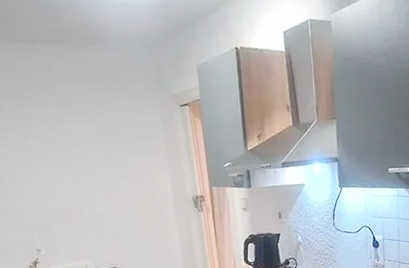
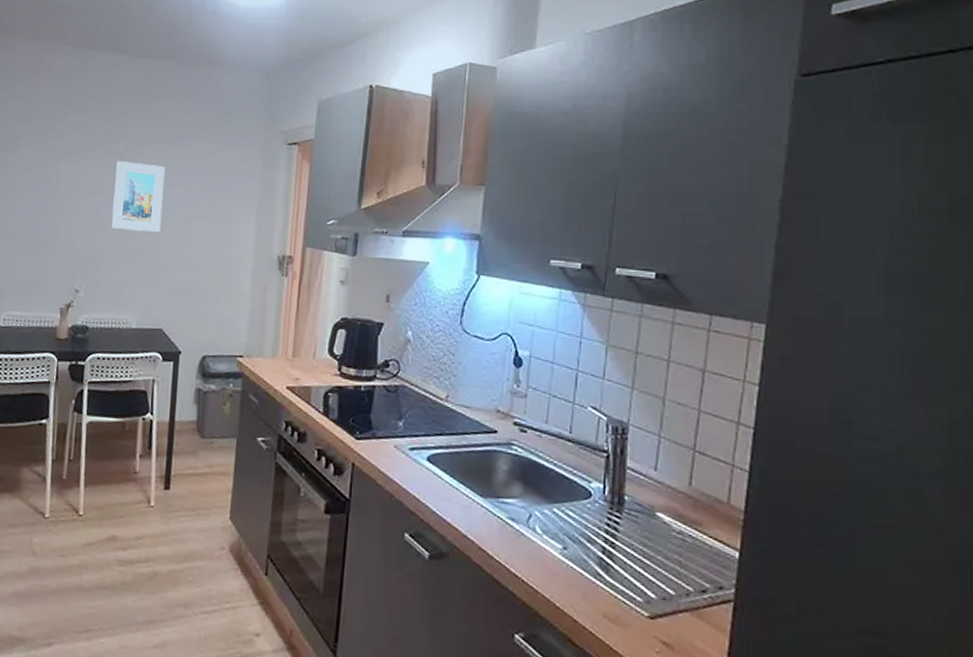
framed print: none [41,138,94,196] -> present [111,161,166,233]

